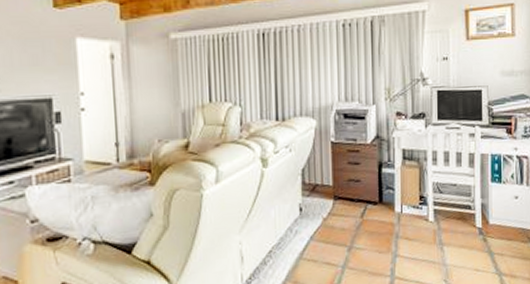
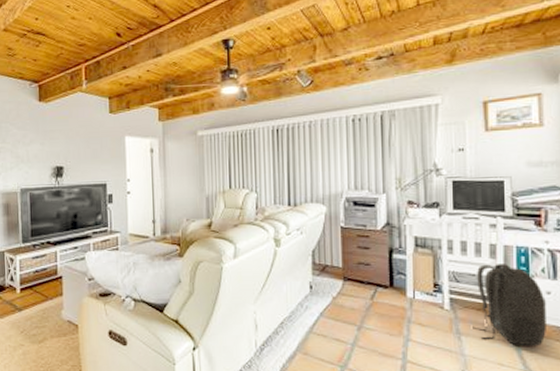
backpack: none [453,172,514,250] -> present [472,264,546,346]

